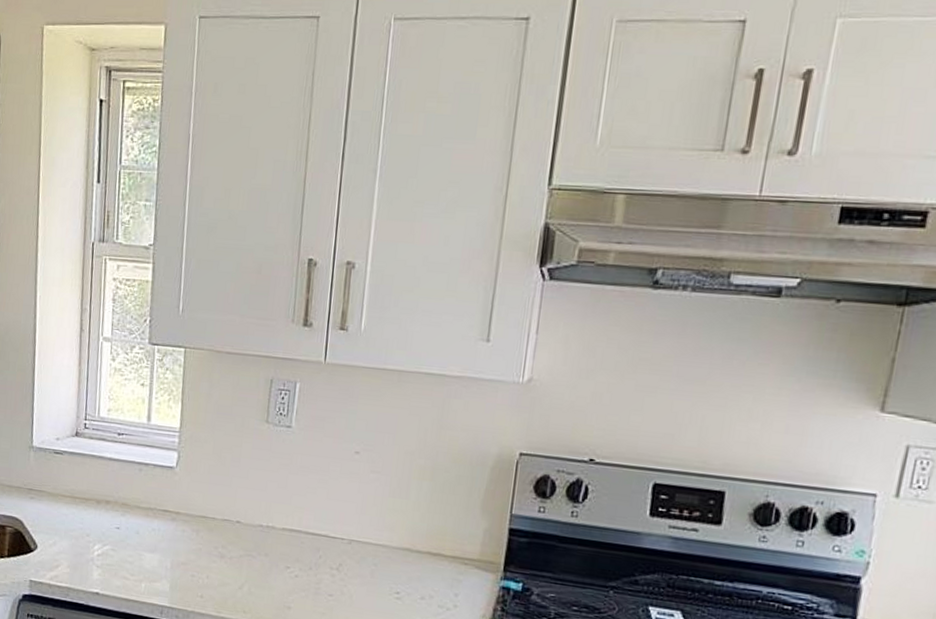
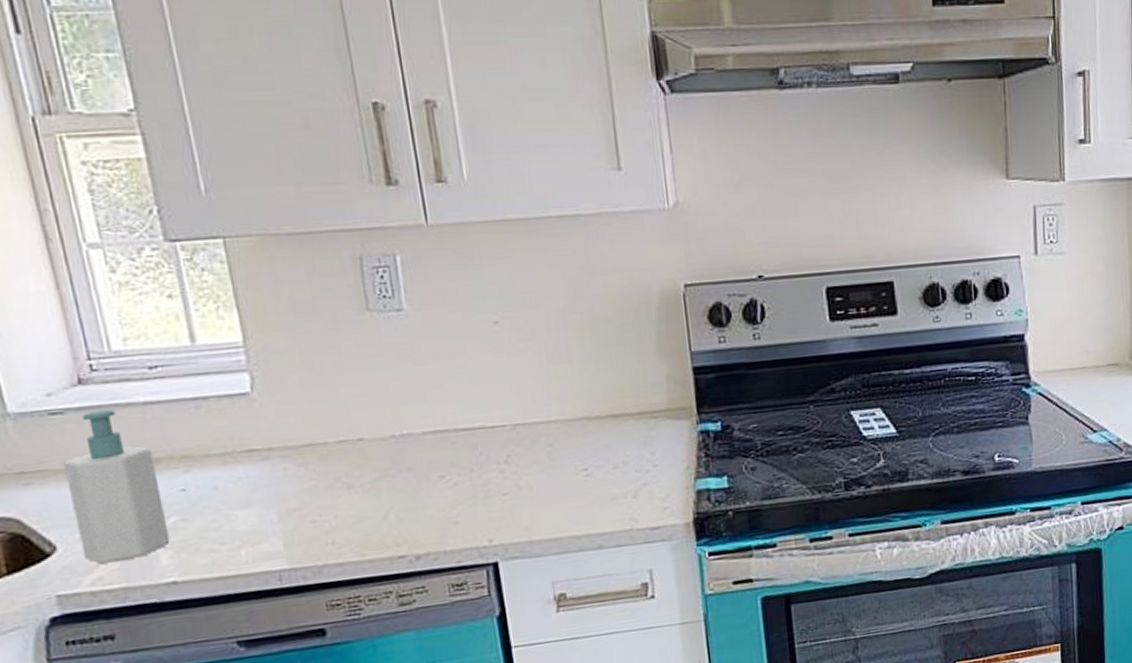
soap bottle: none [51,457,106,569] -> present [64,409,171,564]

